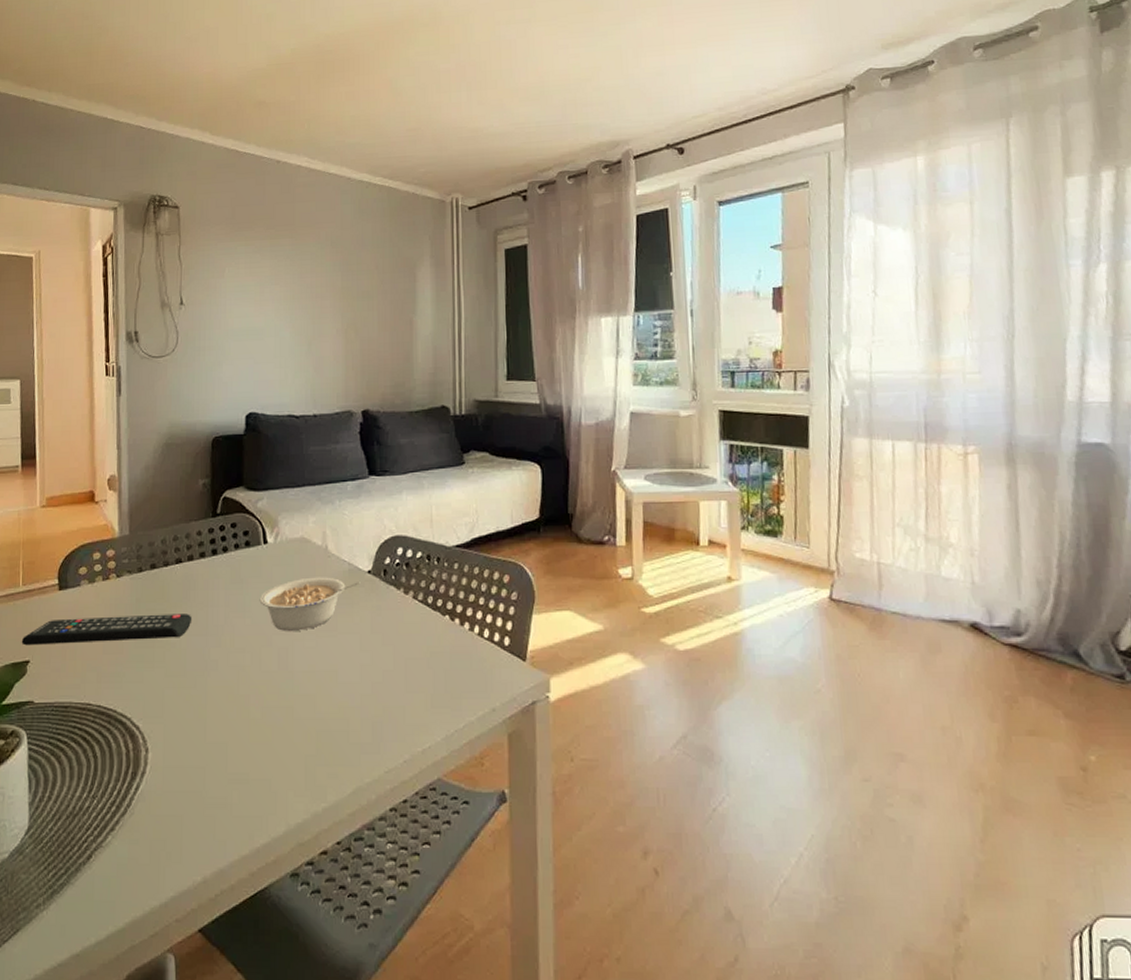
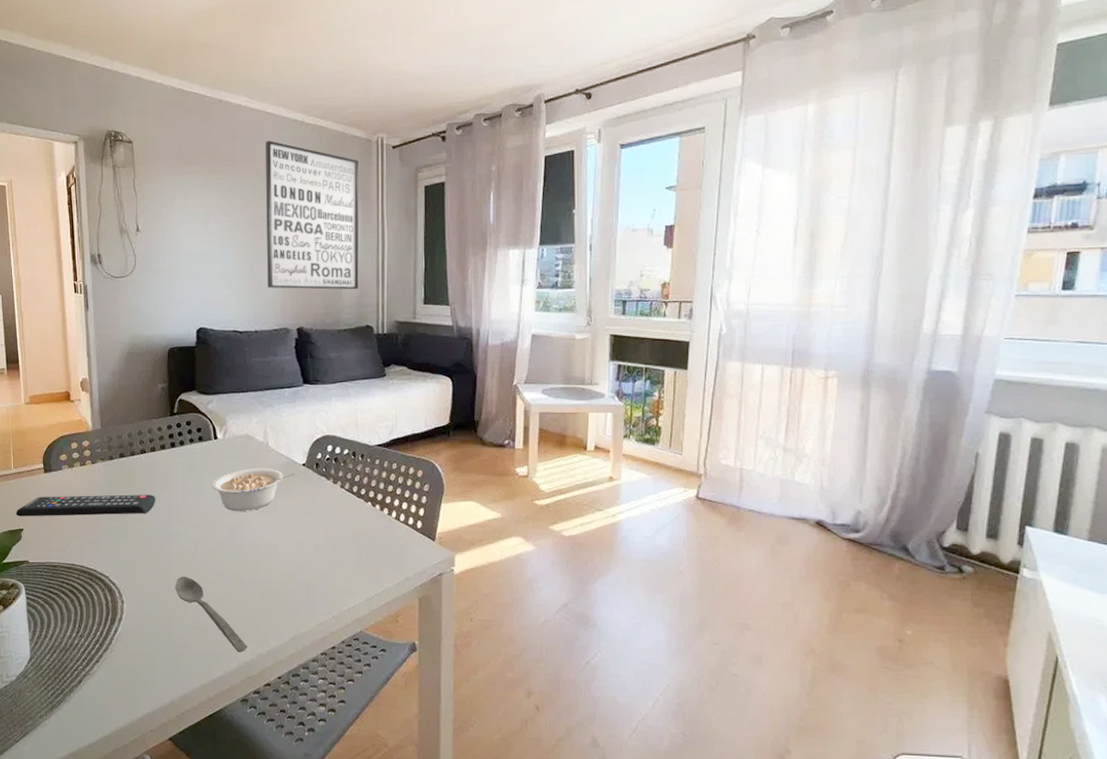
spoon: none [212,715,299,811] -> present [175,576,247,652]
wall art: none [328,203,433,366] -> present [266,140,359,290]

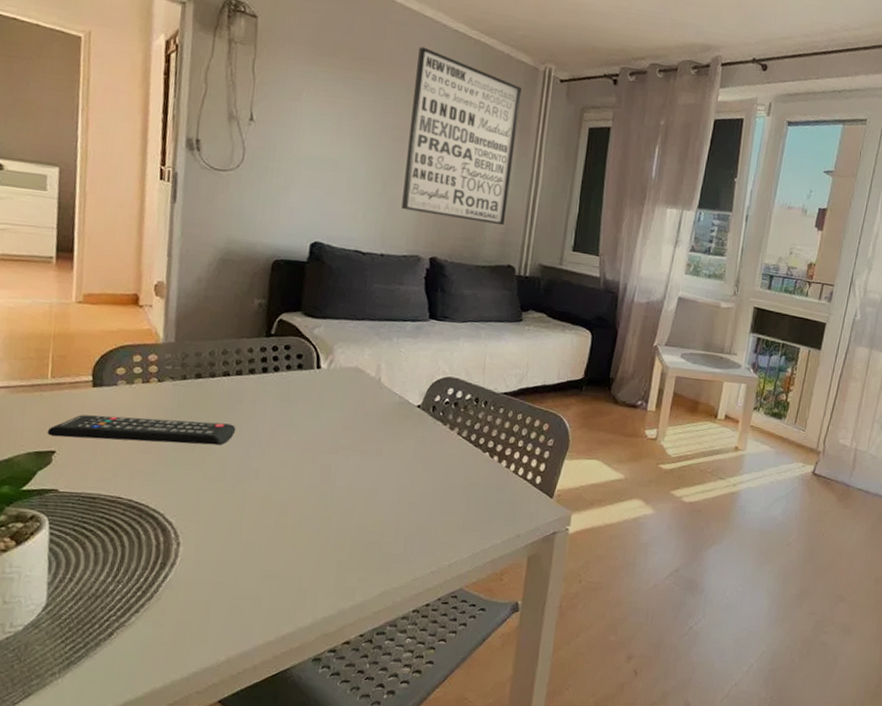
spoon: present [175,576,247,652] -> none [247,519,328,607]
legume: present [211,468,296,511] -> none [307,405,409,452]

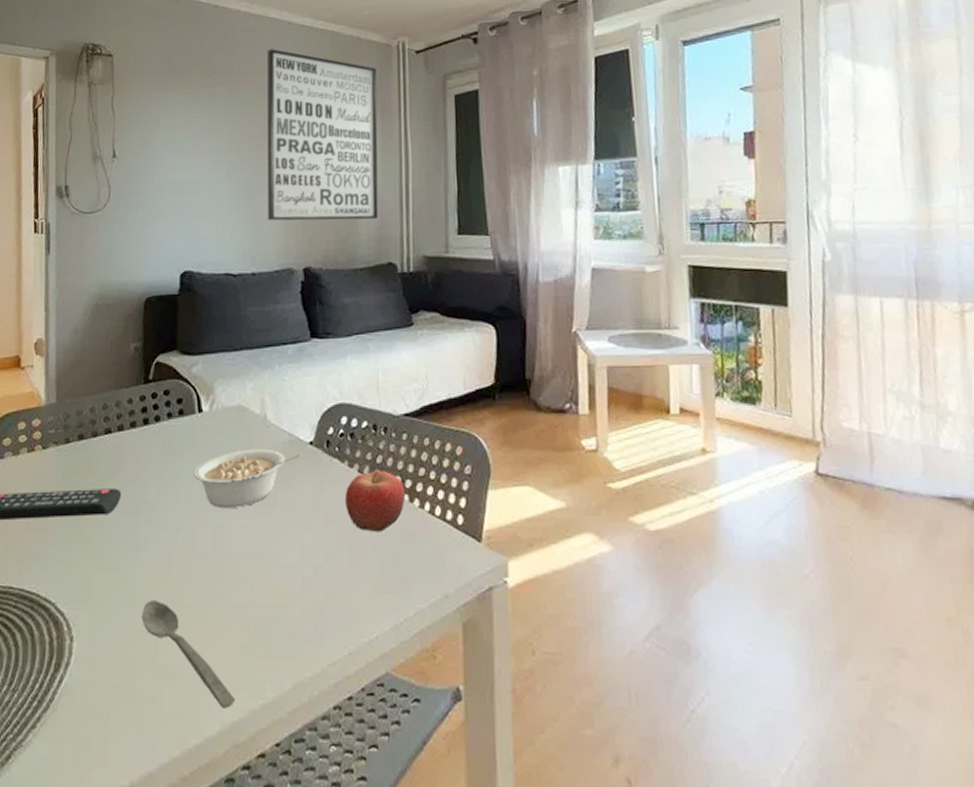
spoon: none [247,519,328,607] -> present [141,601,235,708]
legume: none [307,405,409,452] -> present [193,448,302,508]
fruit: none [443,433,496,483] -> present [345,469,405,532]

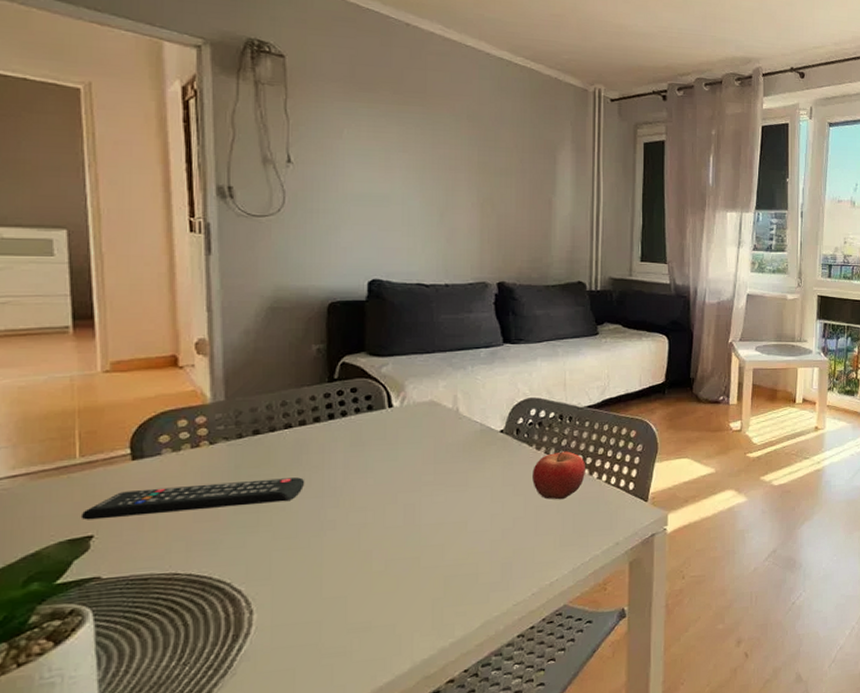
spoon: present [141,601,235,708] -> none [329,571,425,650]
legume: present [193,448,302,508] -> none [383,437,493,489]
wall art: present [268,49,379,221] -> none [462,76,573,244]

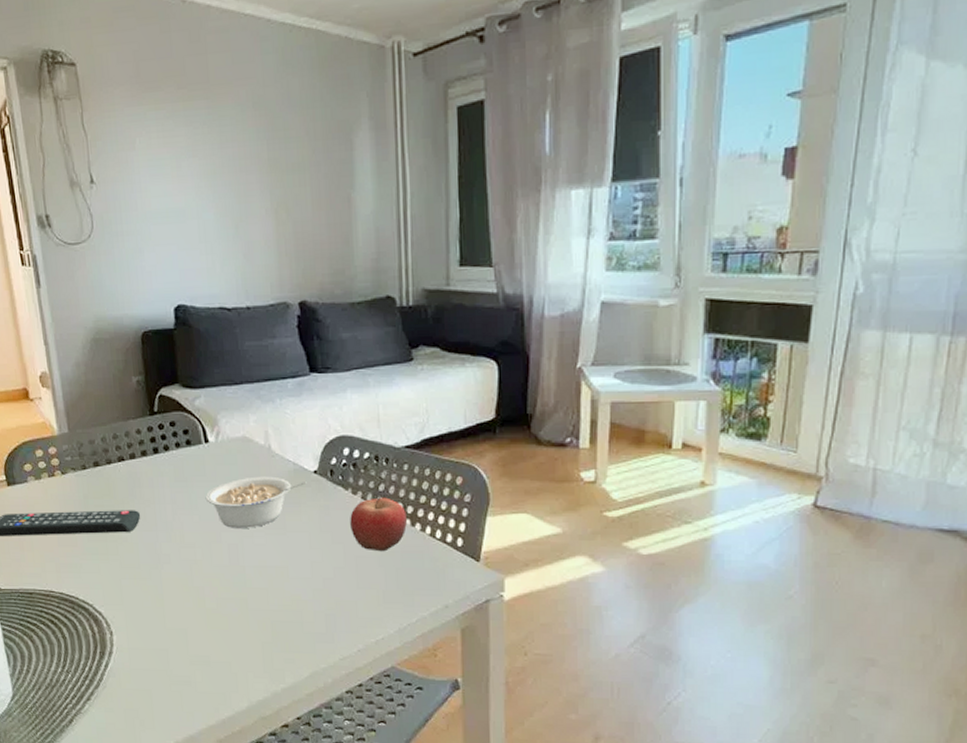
legume: none [383,437,493,489] -> present [205,476,307,528]

